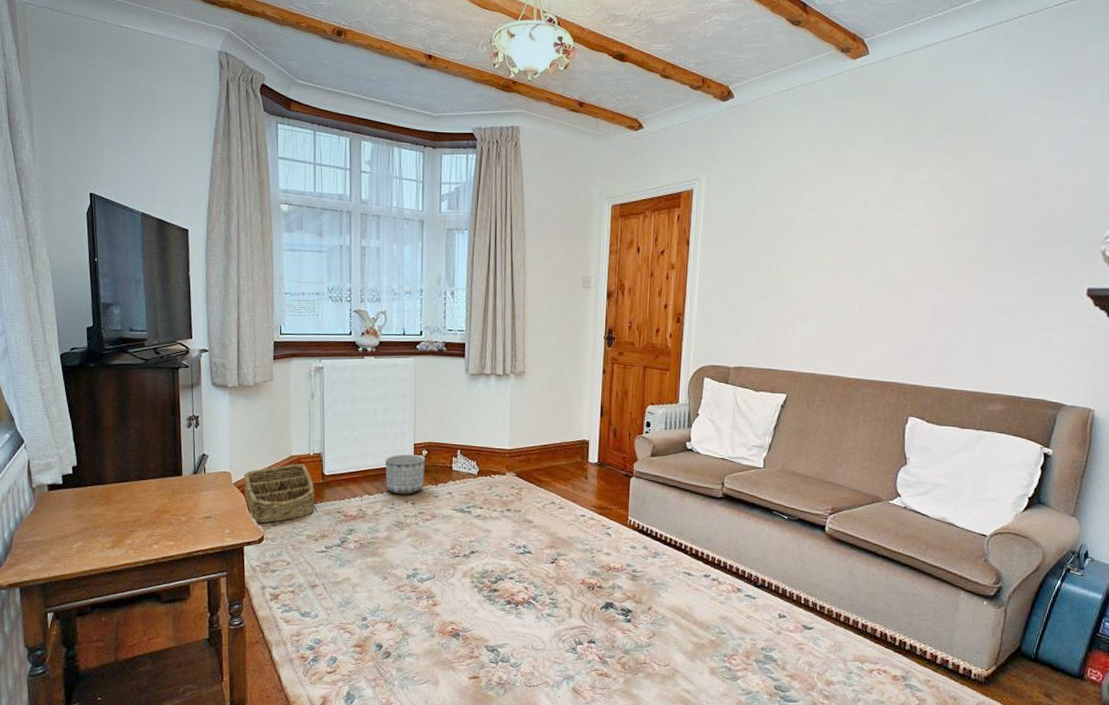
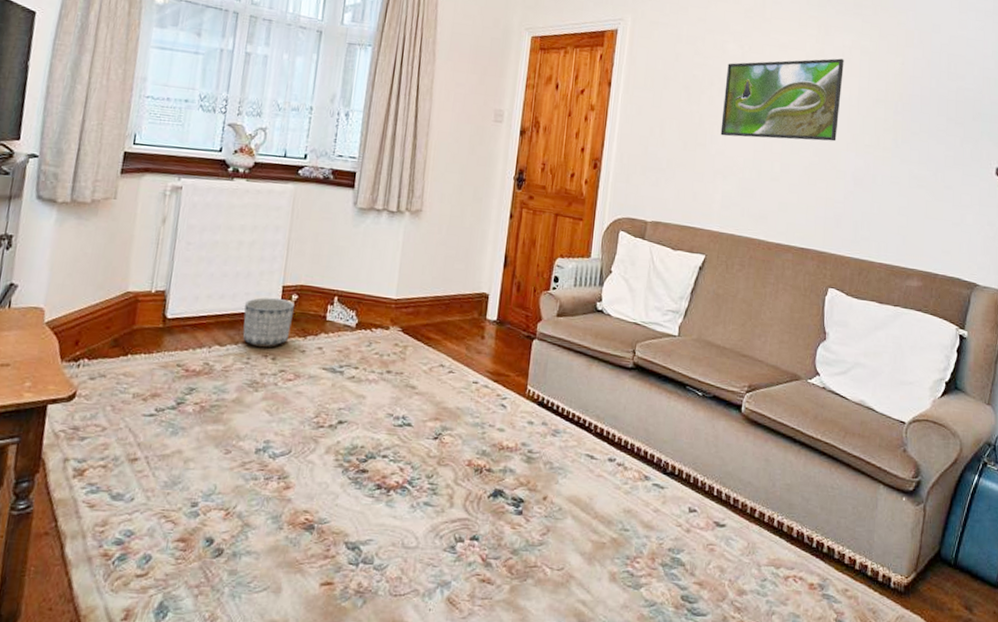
basket: present [243,463,315,523] -> none [57,302,151,376]
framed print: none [798,194,924,282] -> present [720,58,844,142]

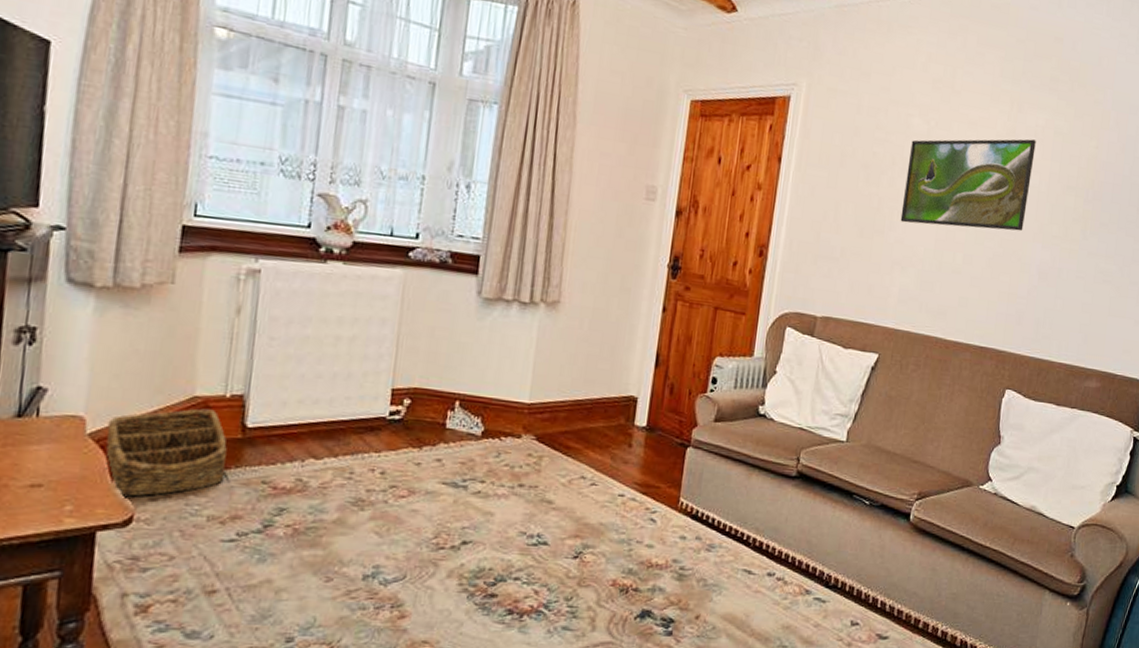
basket: none [57,302,151,376] -> present [105,408,227,497]
planter: present [242,297,294,348] -> none [343,402,407,461]

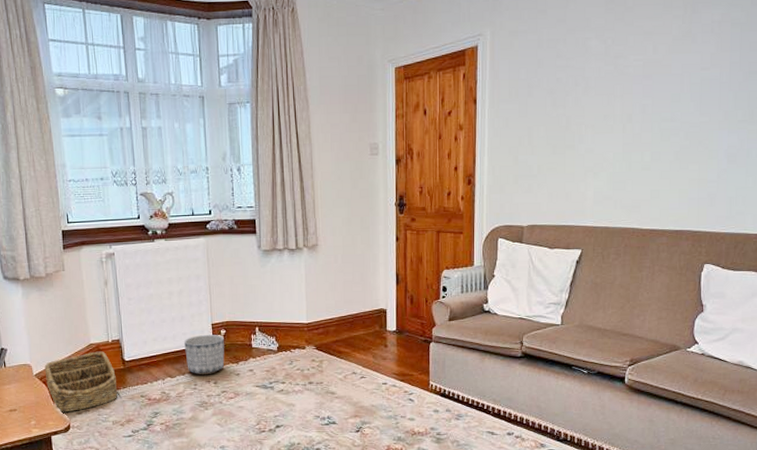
planter: none [343,402,407,461] -> present [183,334,225,375]
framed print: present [900,139,1036,232] -> none [588,35,713,134]

